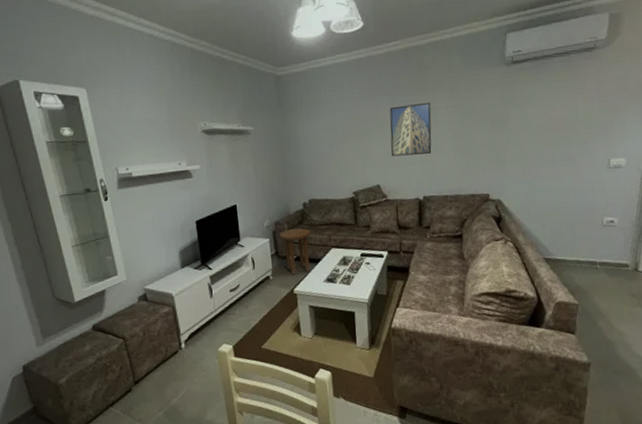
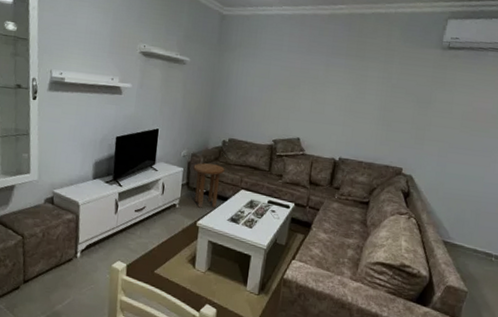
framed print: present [389,102,432,157] -> none [317,66,364,118]

